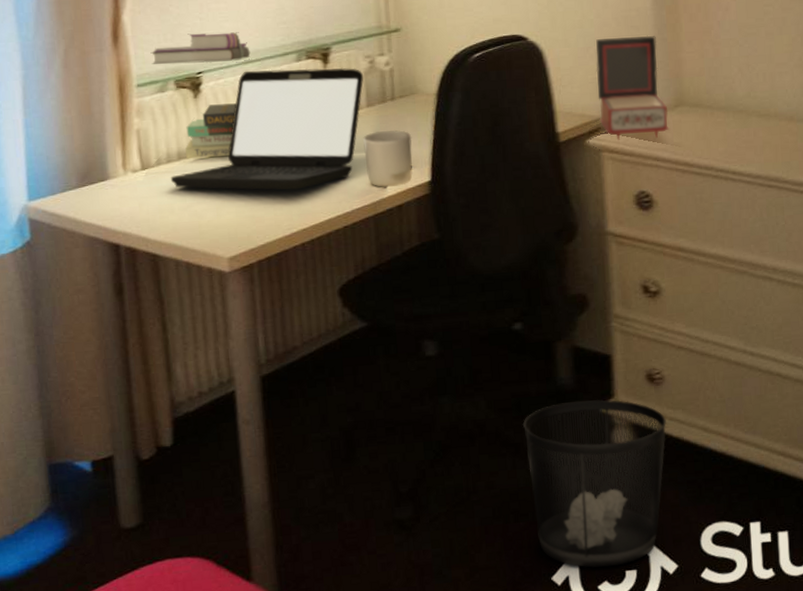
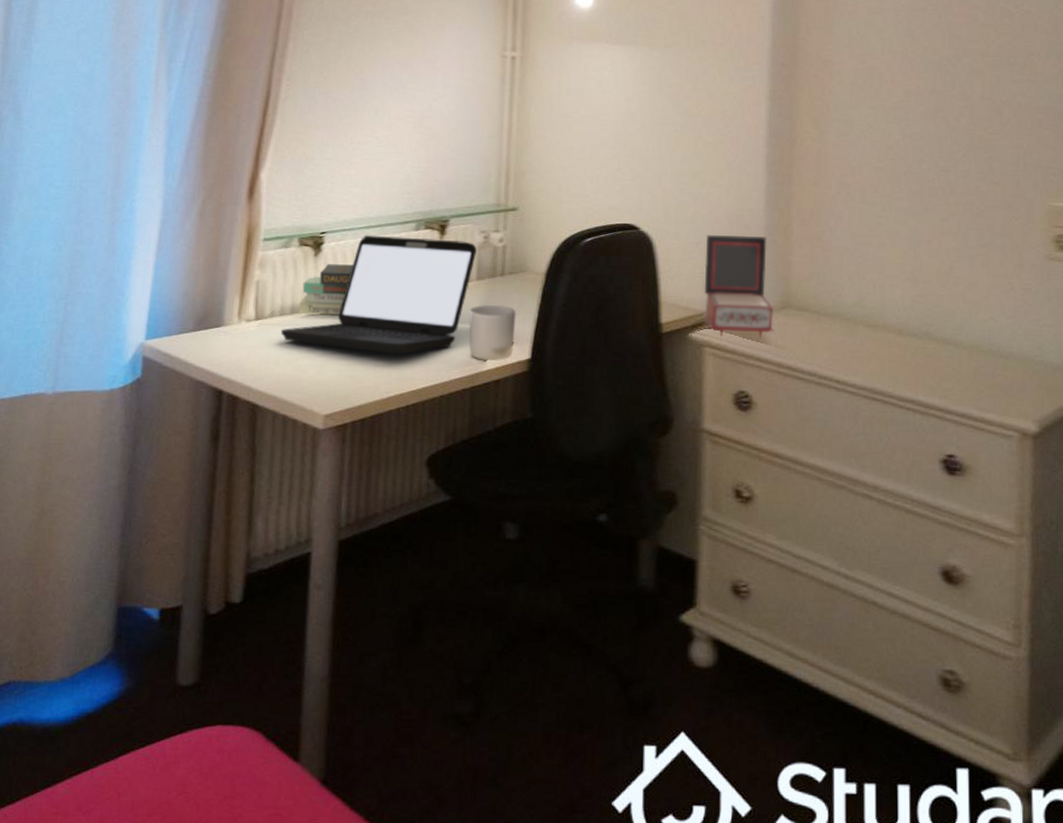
hardback book: present [150,32,251,65] -> none [280,195,373,225]
waste bin: present [522,399,667,568] -> none [597,605,749,799]

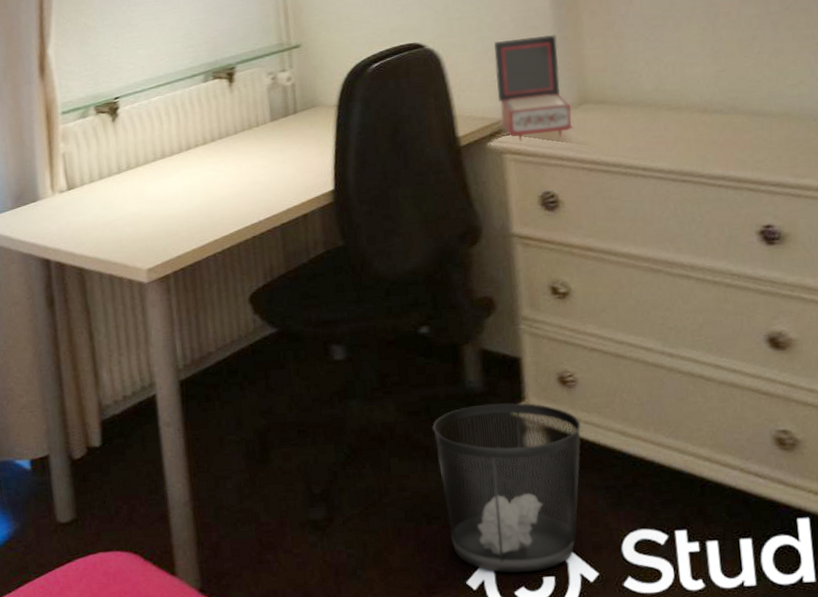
laptop: present [280,235,478,354] -> none [93,85,267,206]
books: present [298,264,354,315] -> none [105,124,151,179]
mug: present [468,304,517,361] -> none [268,142,317,199]
waste bin: none [597,605,749,799] -> present [432,402,581,573]

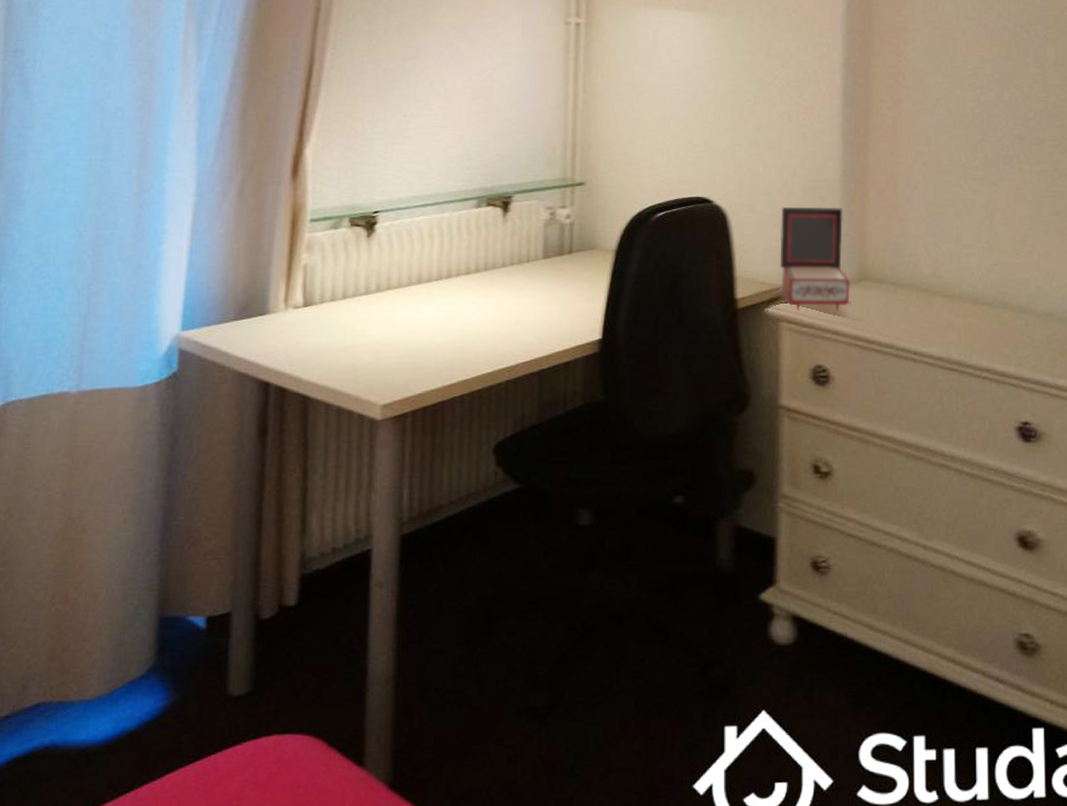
waste bin: present [432,402,581,573] -> none [675,585,830,777]

